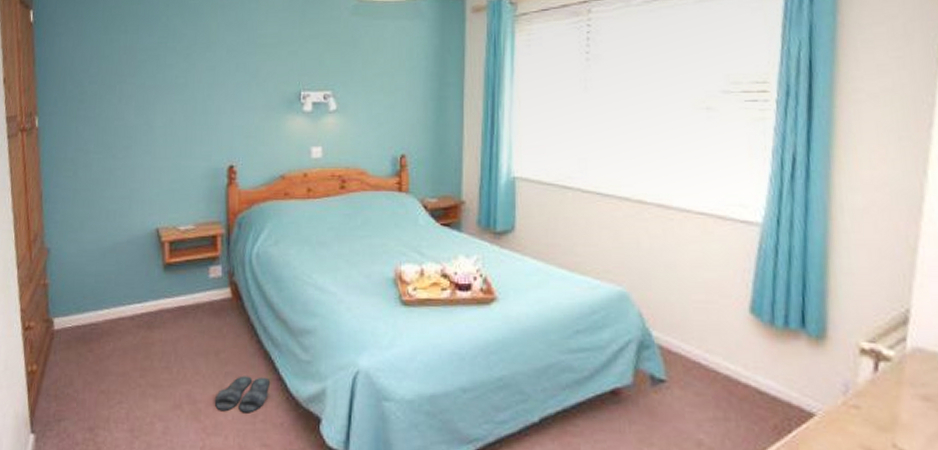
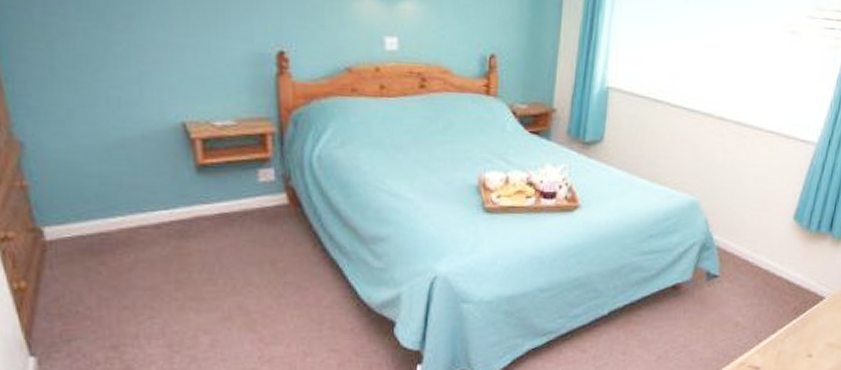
slippers: present [214,375,270,414] -> none [272,285,337,321]

